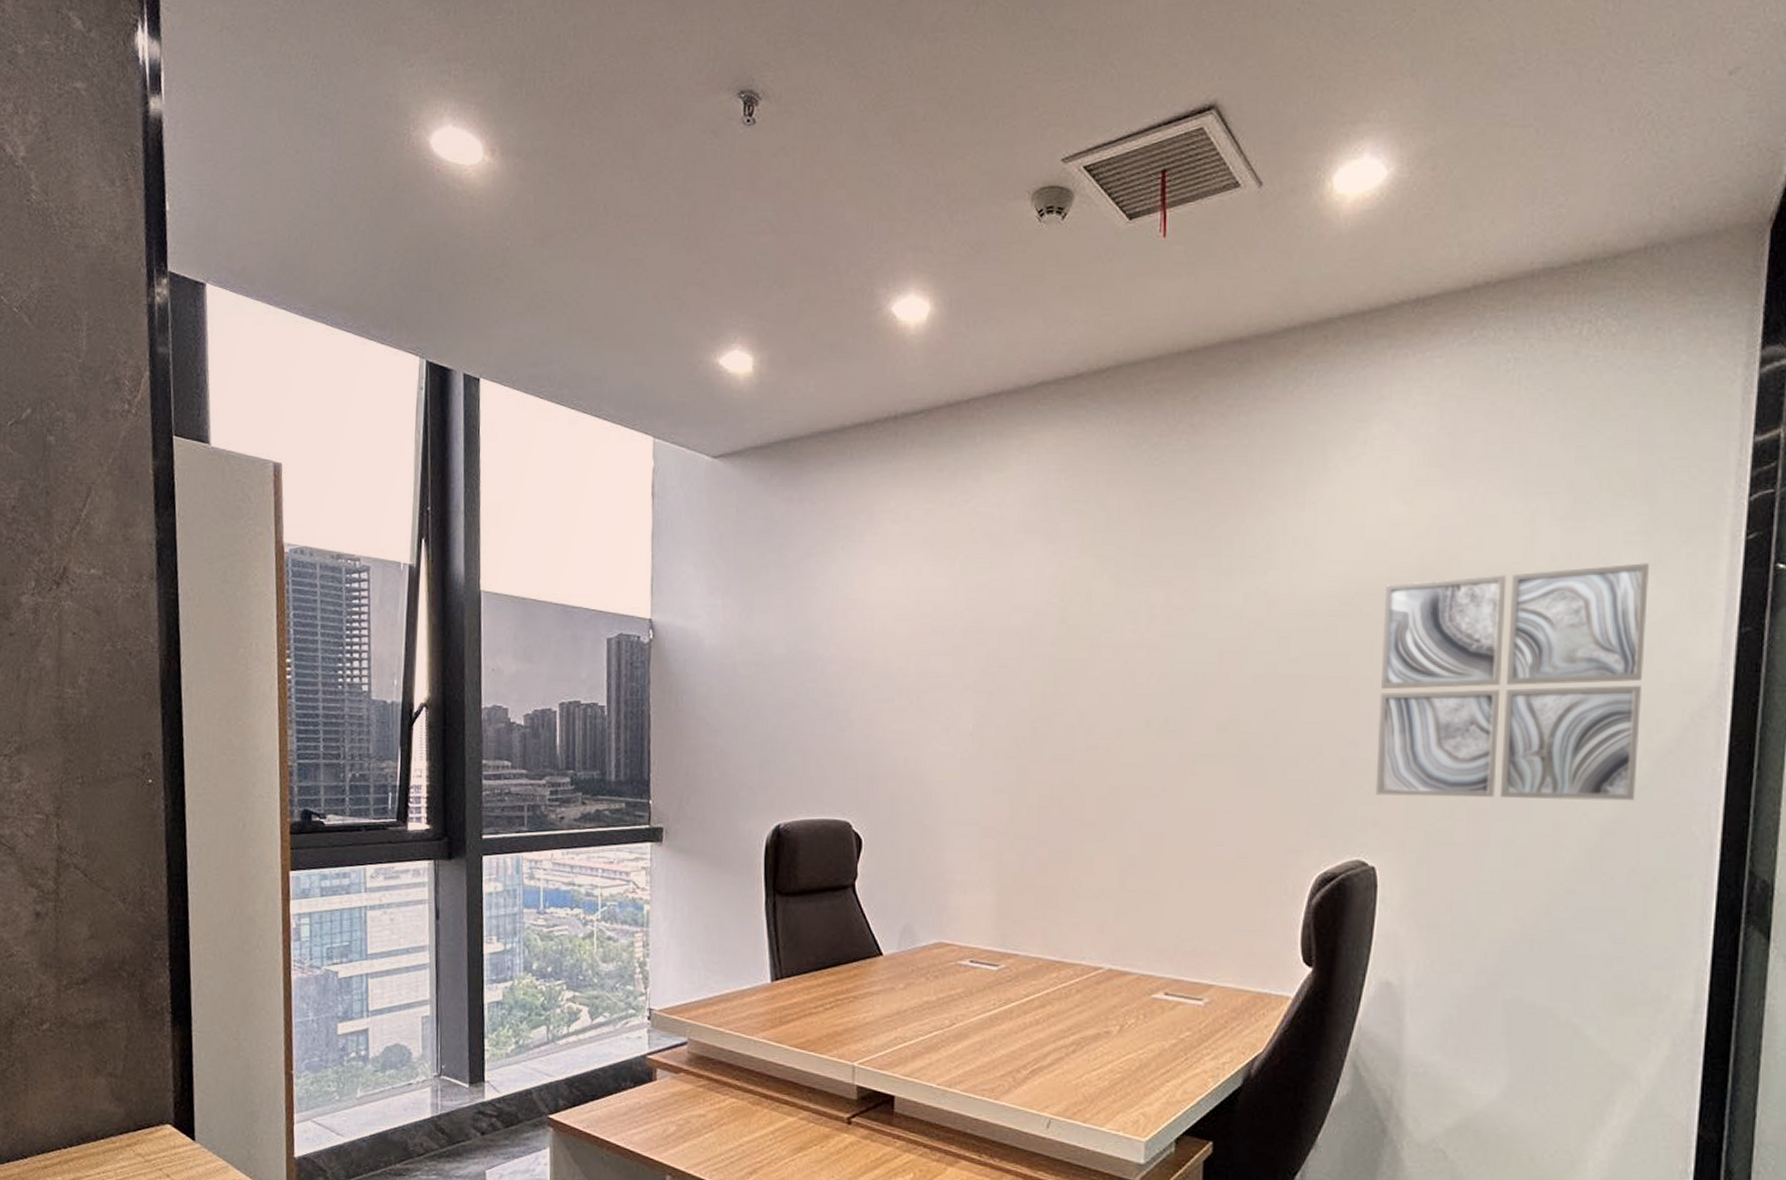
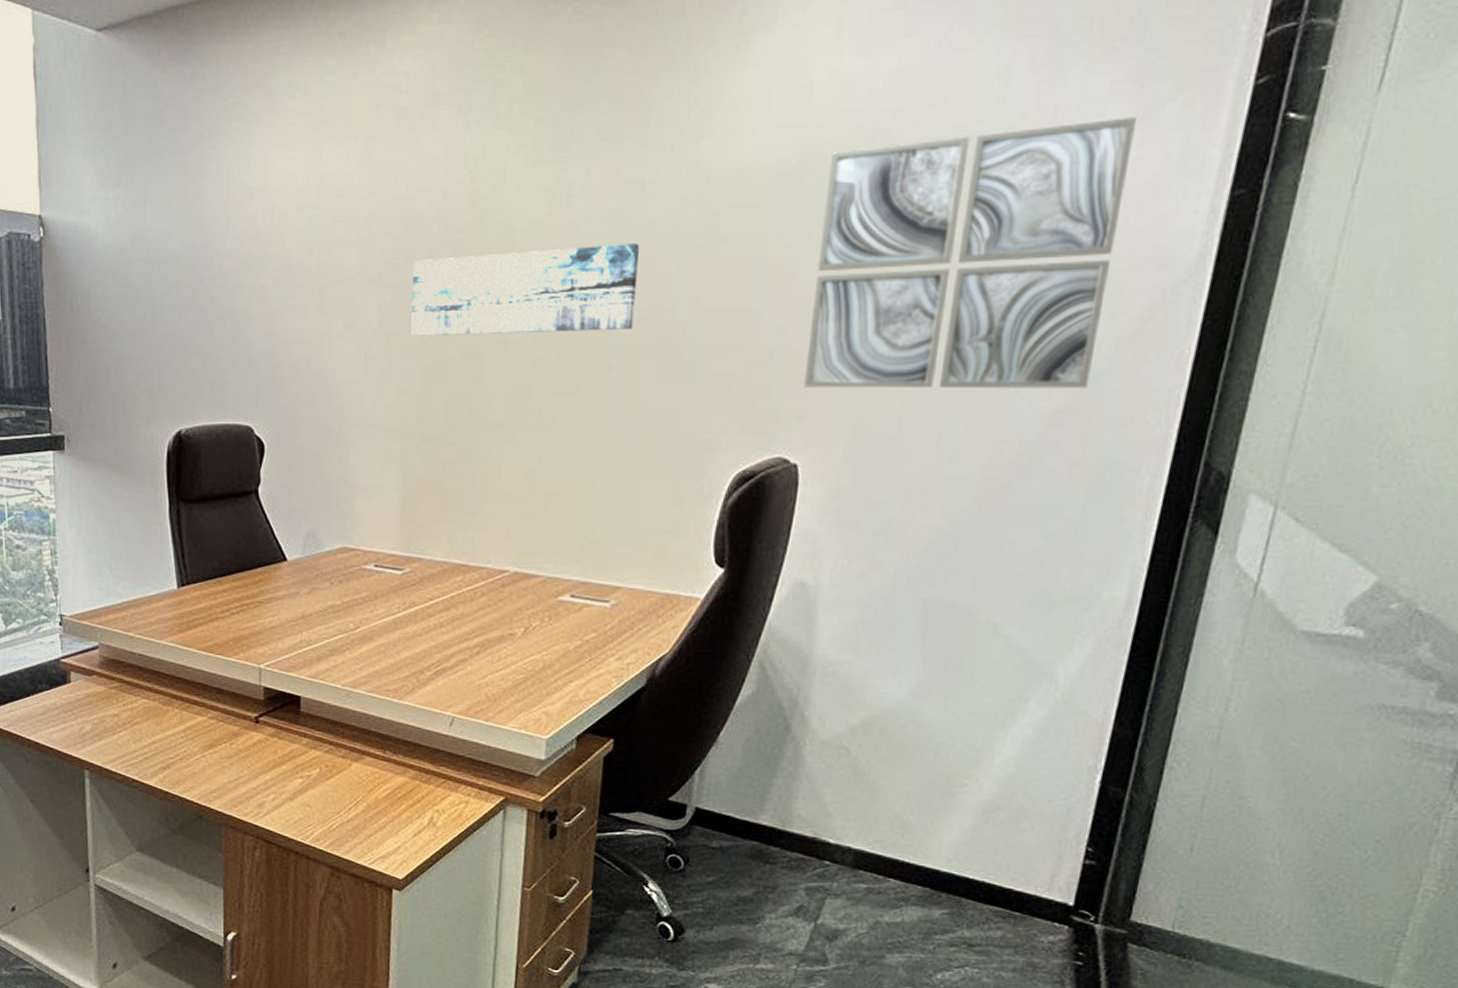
wall art: none [1005,660,1216,740] -> present [411,244,639,336]

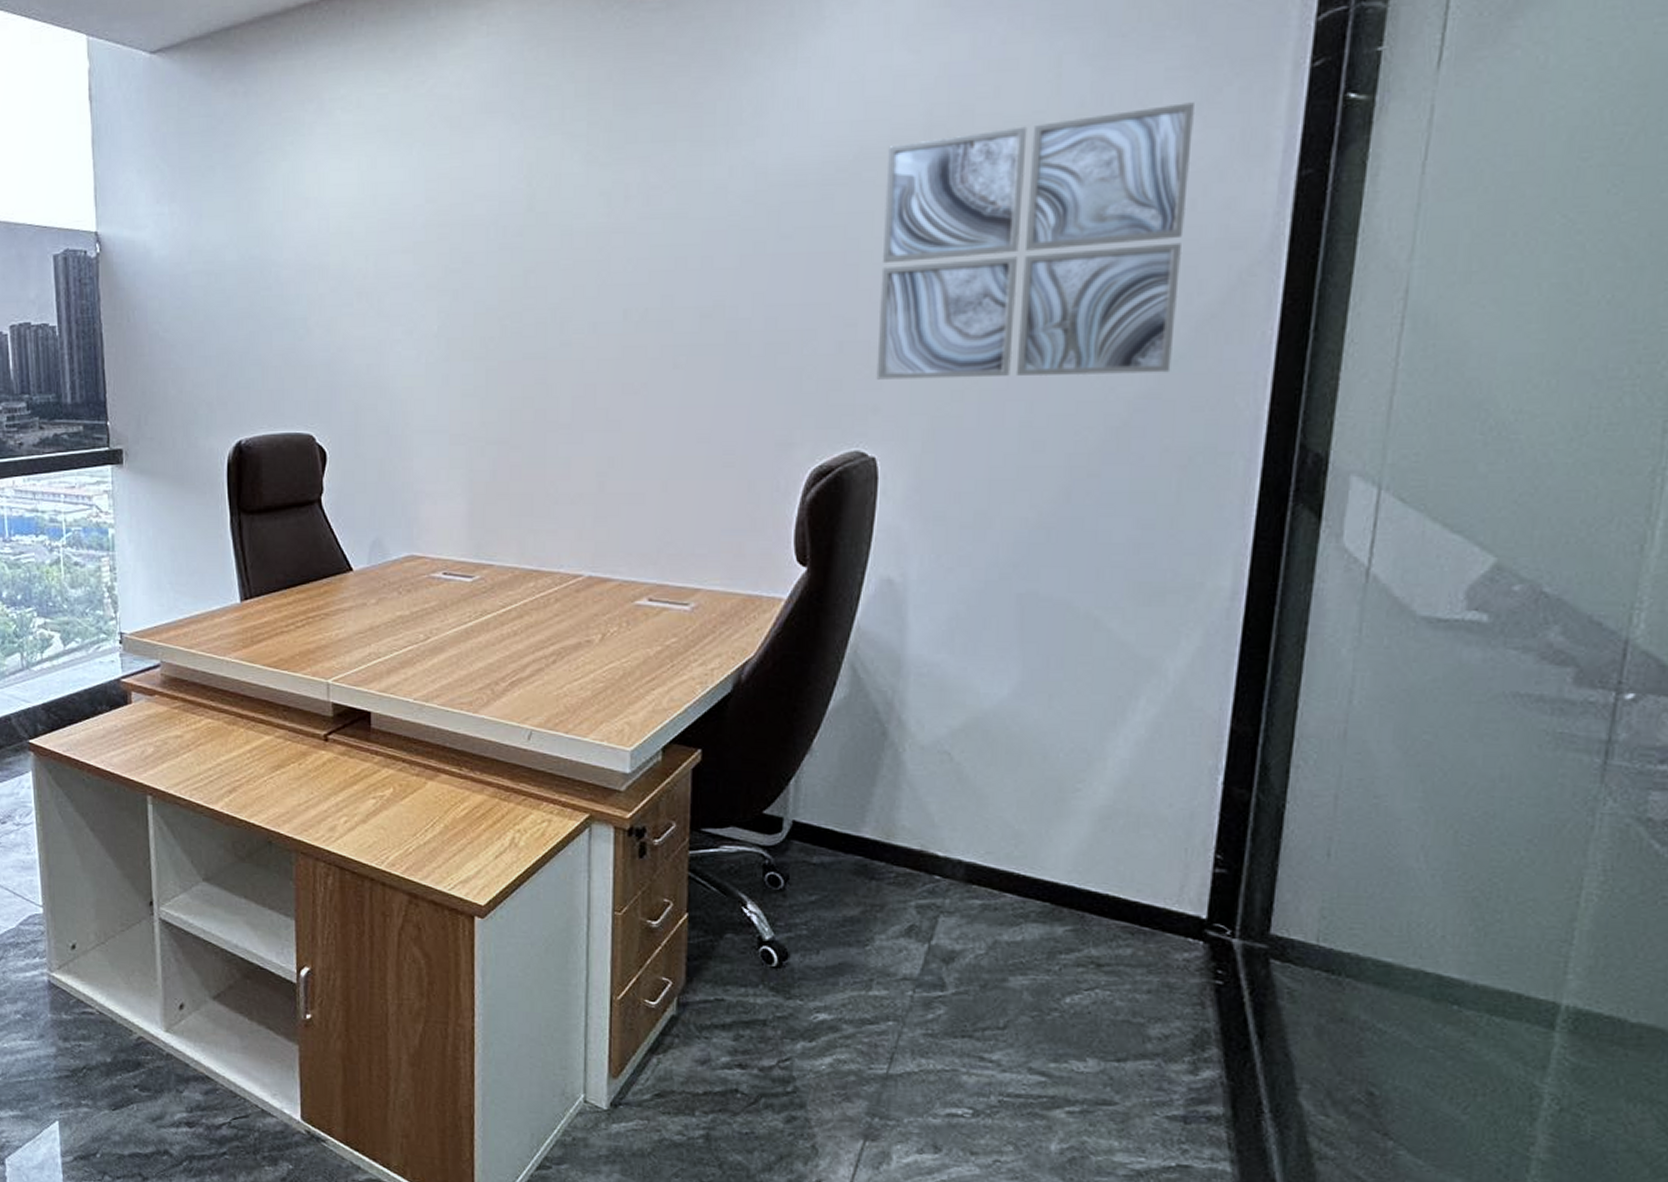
wall art: present [411,244,639,336] -> none [472,241,699,340]

